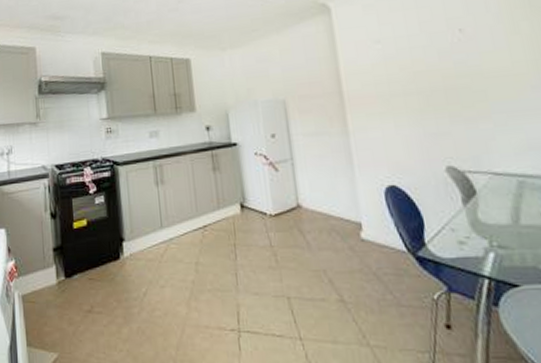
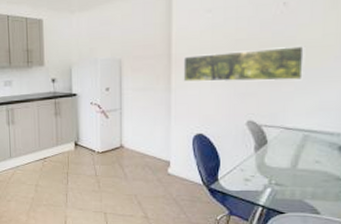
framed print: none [357,75,502,123] -> present [183,46,306,82]

